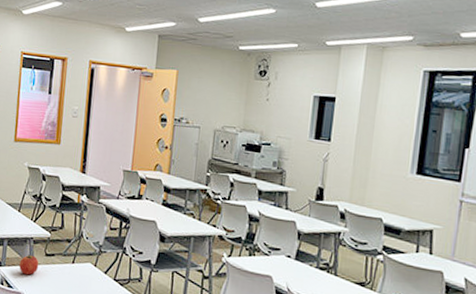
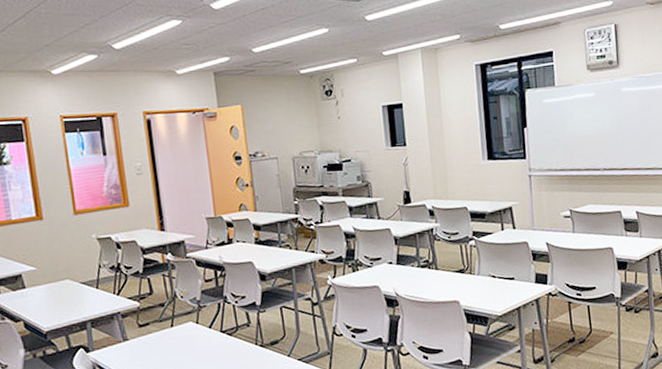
apple: present [19,254,39,276] -> none [110,330,134,354]

